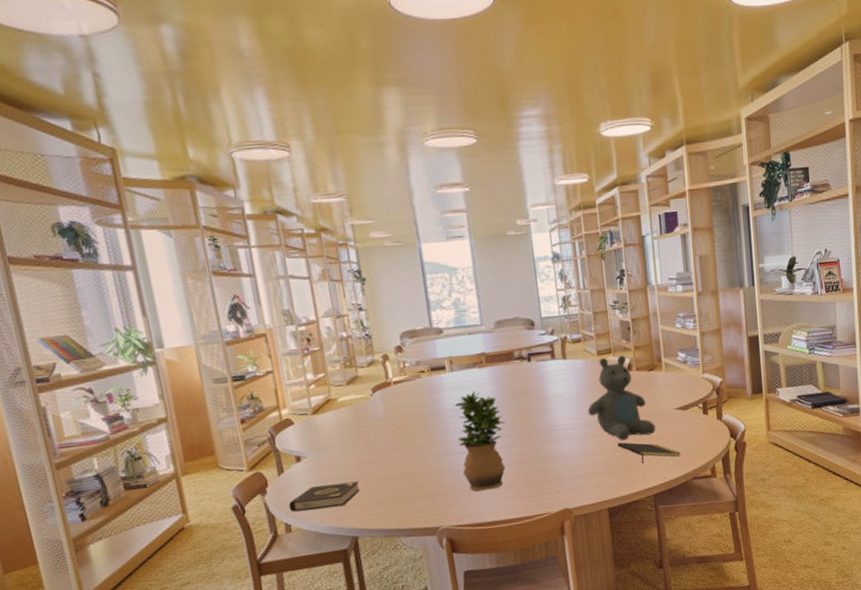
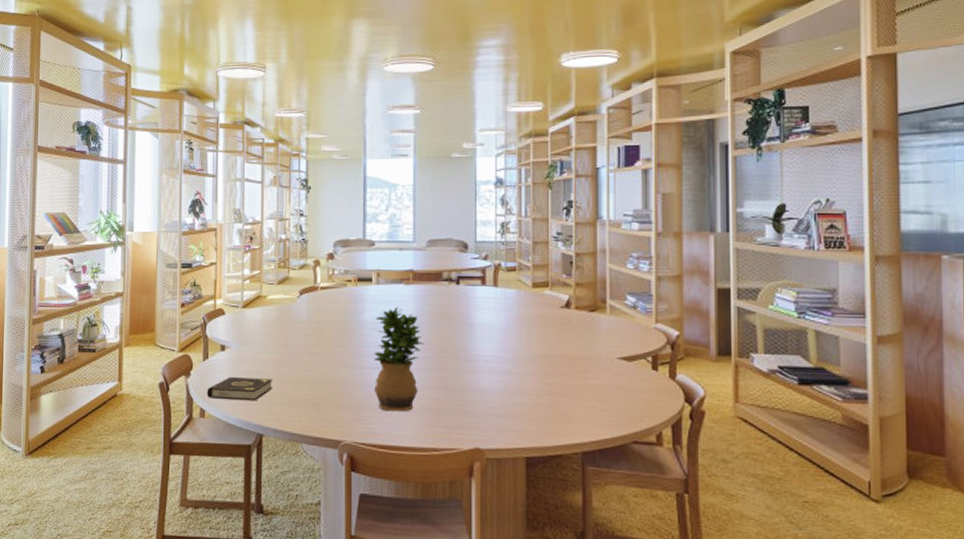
teddy bear: present [587,355,656,440] -> none [515,290,592,384]
notepad: present [617,442,681,463] -> none [545,385,620,414]

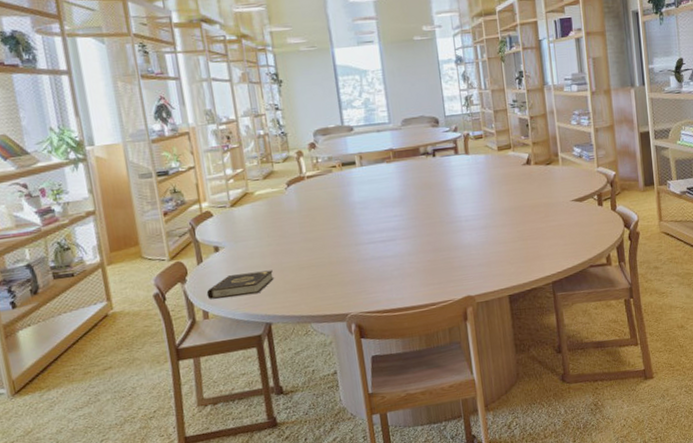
potted plant: present [373,306,424,412] -> none [363,184,412,279]

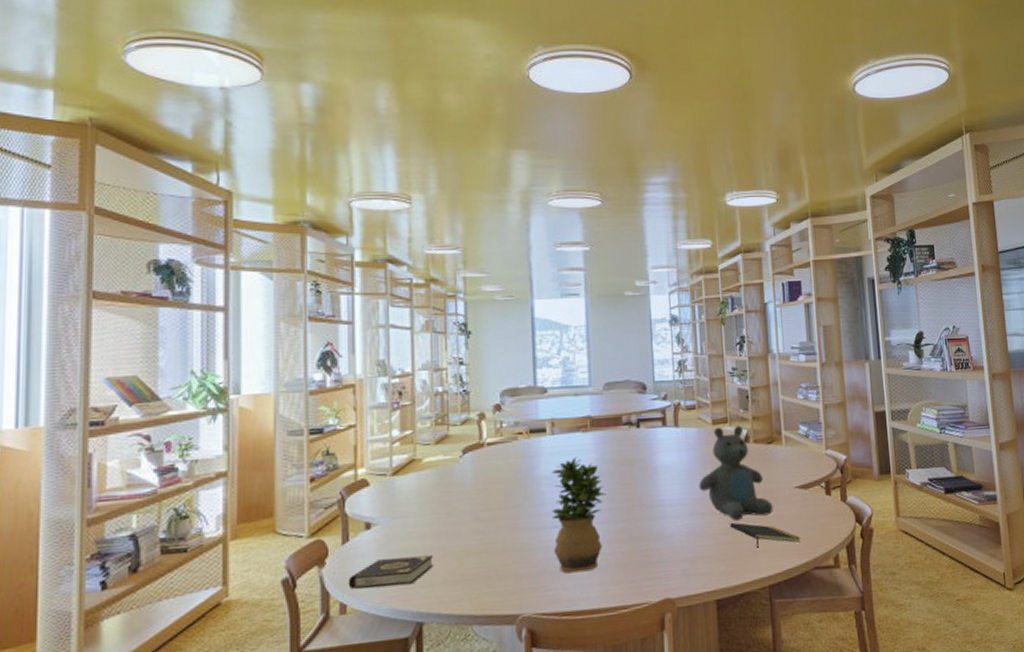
potted plant: none [363,184,412,279] -> present [551,456,606,573]
teddy bear: none [489,150,554,231] -> present [698,425,773,520]
notepad: none [517,232,578,252] -> present [730,522,801,548]

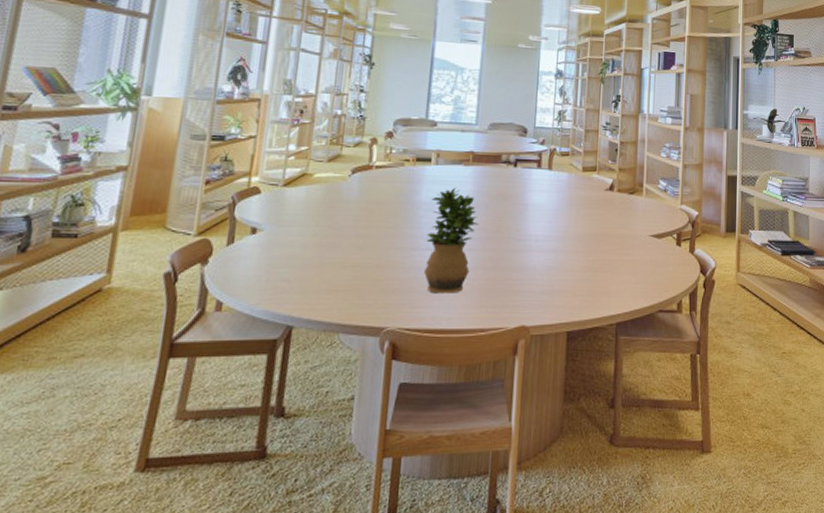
book: present [348,555,433,589] -> none [227,264,311,290]
teddy bear: present [698,425,773,520] -> none [563,174,628,260]
notepad: present [730,522,801,548] -> none [587,261,650,287]

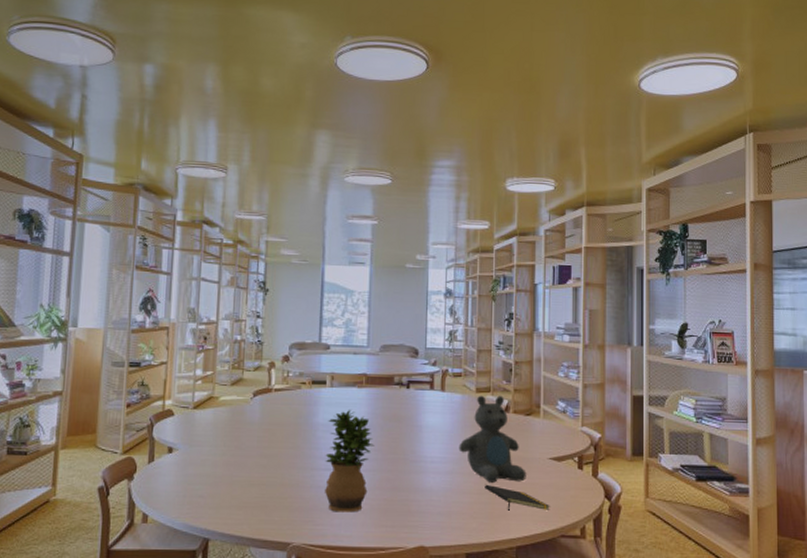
teddy bear: none [563,174,628,260] -> present [459,395,527,483]
notepad: none [587,261,650,287] -> present [485,484,550,511]

